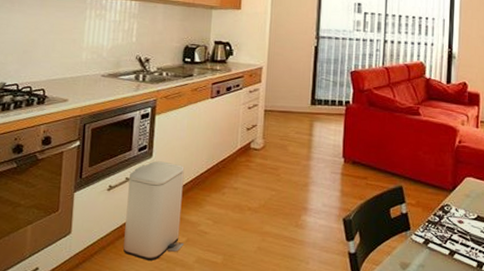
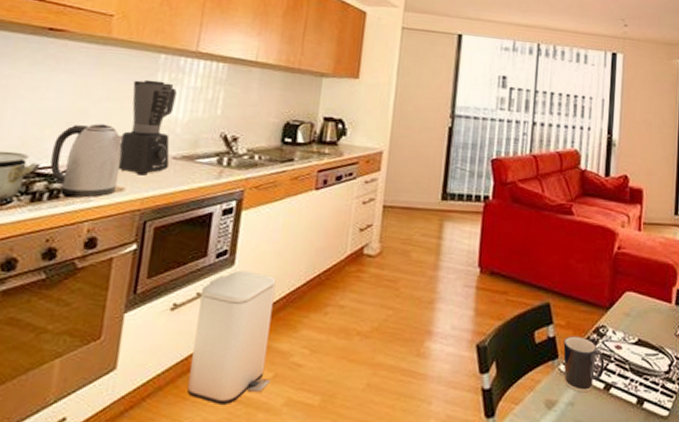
kettle: none [13,51,65,107] -> present [50,123,123,198]
blender: none [62,16,101,90] -> present [118,79,177,175]
mug: none [414,212,449,258] -> present [563,336,605,393]

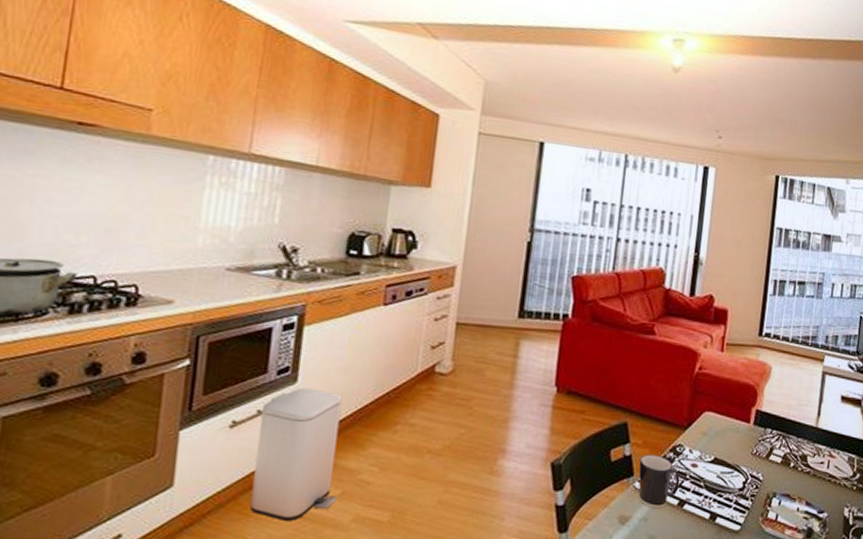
kettle: present [50,123,123,198] -> none [88,230,170,310]
blender: present [118,79,177,175] -> none [166,183,228,287]

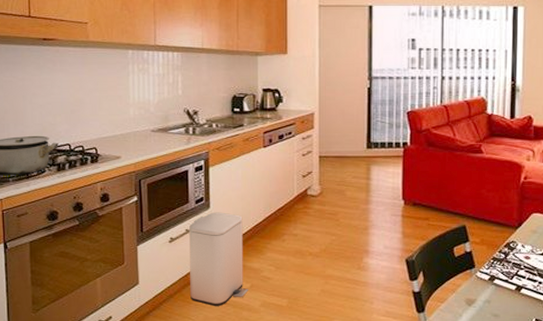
mug: present [638,454,680,509] -> none [479,250,516,293]

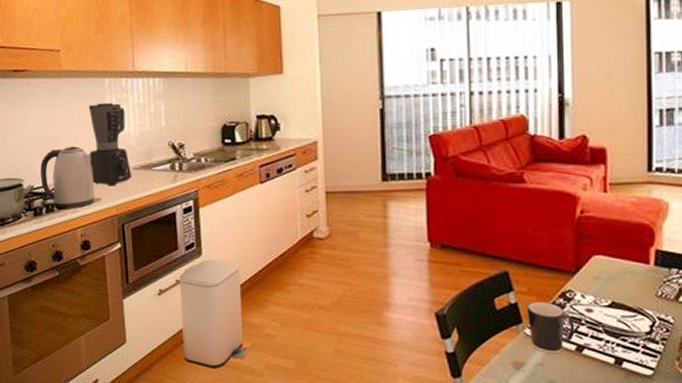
kettle: none [65,109,115,166] -> present [40,146,95,210]
blender: none [111,72,150,146] -> present [88,102,132,186]
mug: none [479,250,516,293] -> present [526,301,575,354]

